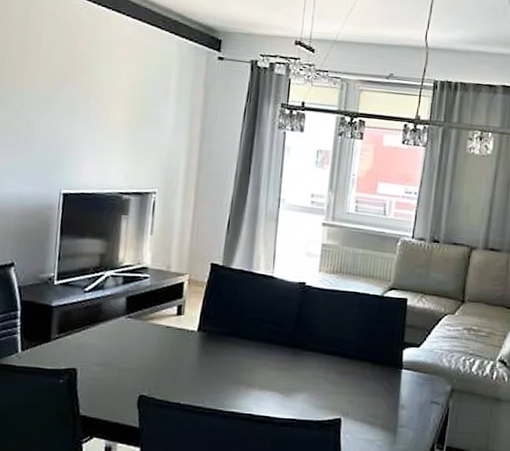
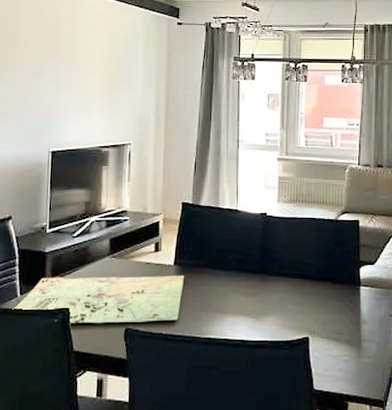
board game: none [12,333,208,391] -> present [12,275,184,323]

